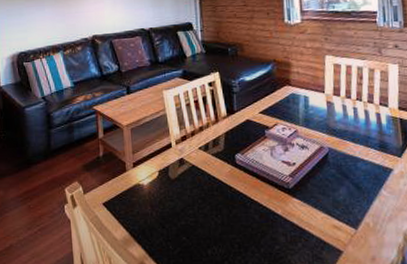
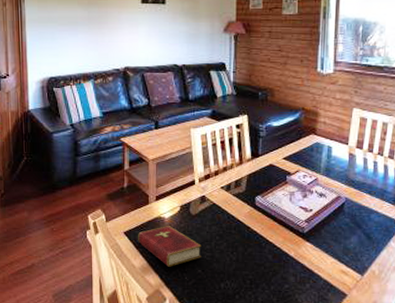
hardcover book: none [117,193,185,237] -> present [138,226,202,267]

